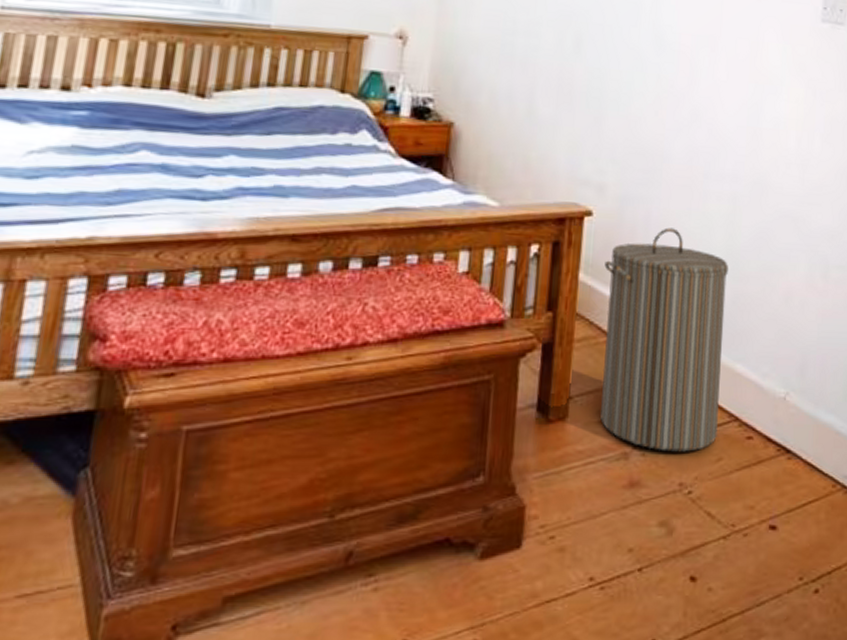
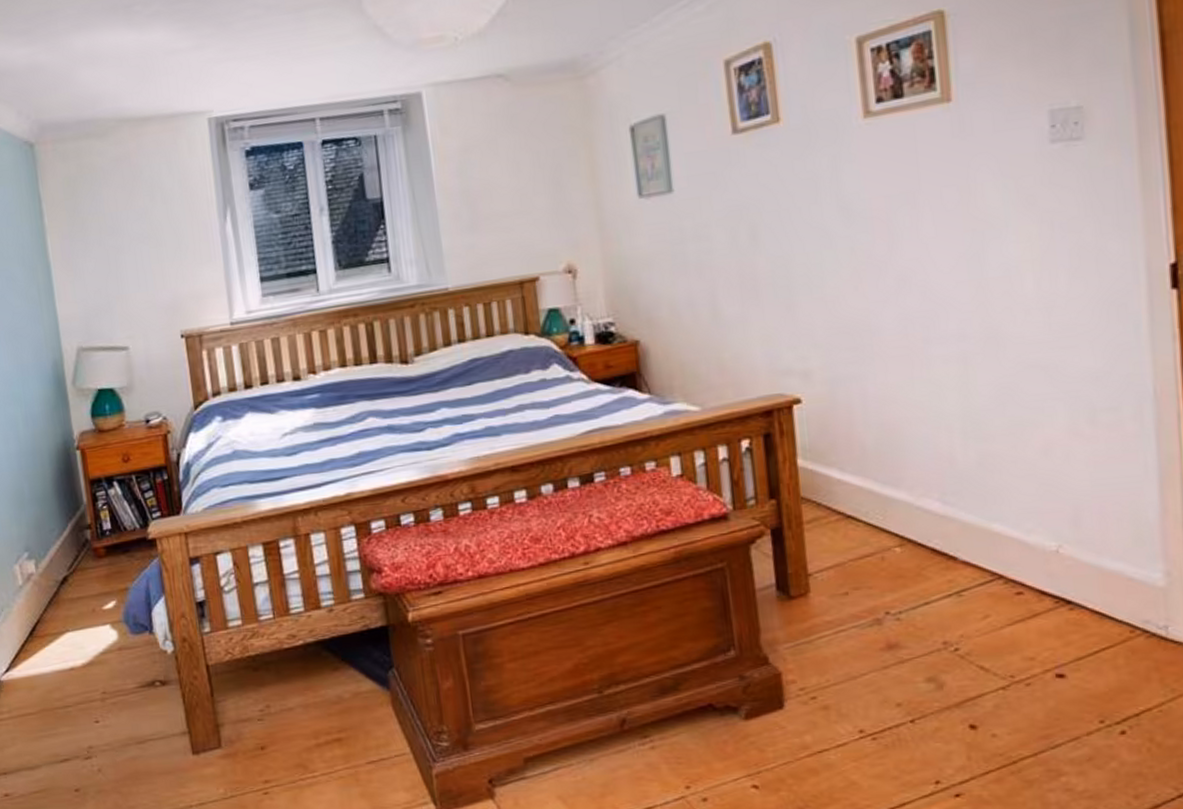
laundry hamper: present [600,227,728,452] -> none [823,400,980,614]

